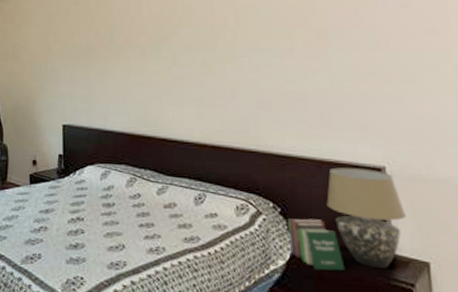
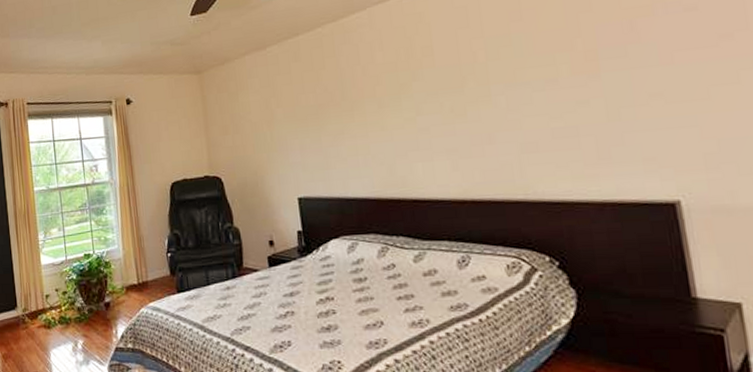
books: present [287,218,345,271] -> none [567,269,641,326]
table lamp: present [326,167,407,269] -> none [612,205,711,317]

